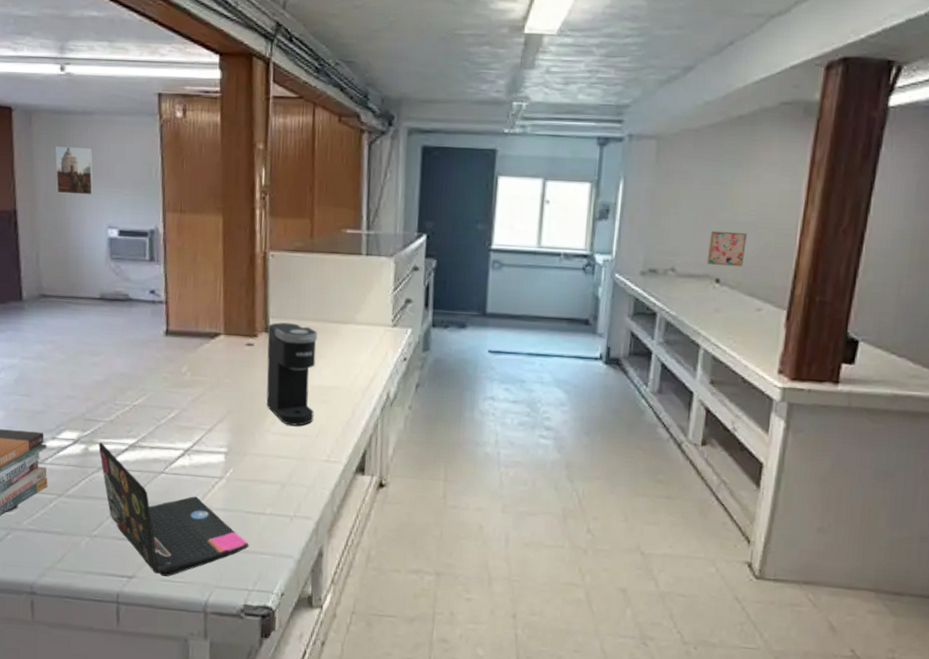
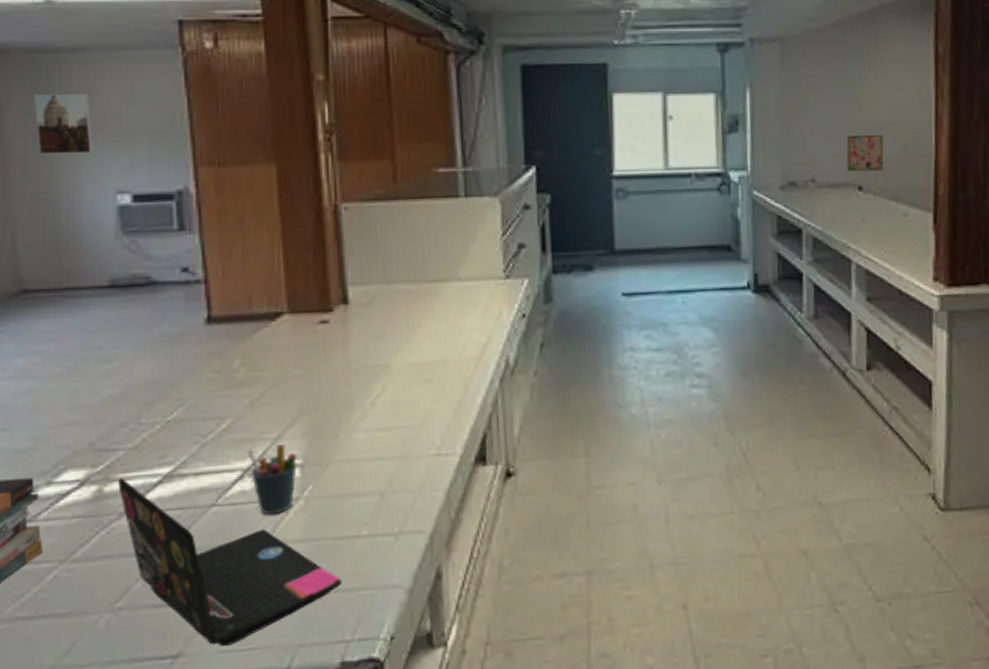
pen holder: none [188,435,223,487] -> present [247,445,297,515]
coffee maker: present [266,322,318,426] -> none [346,288,415,417]

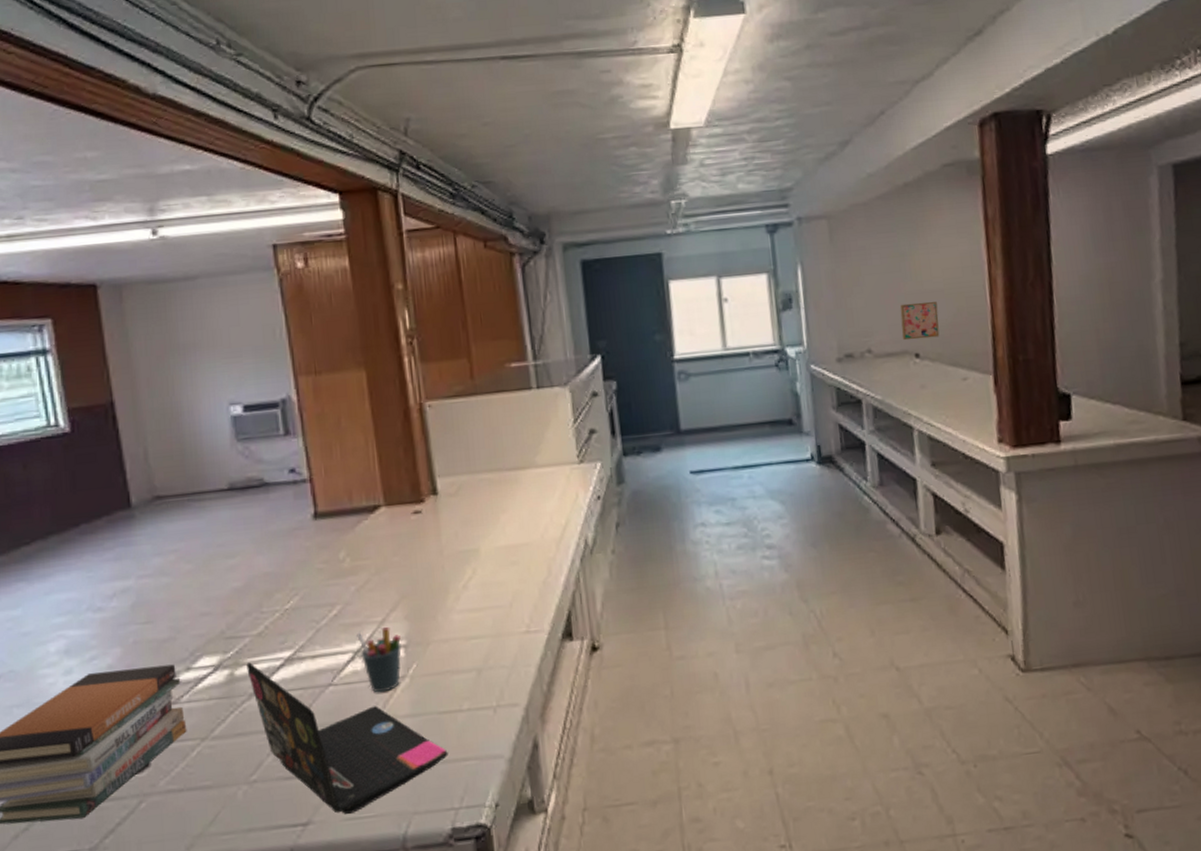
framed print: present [34,94,93,155] -> none [155,317,207,375]

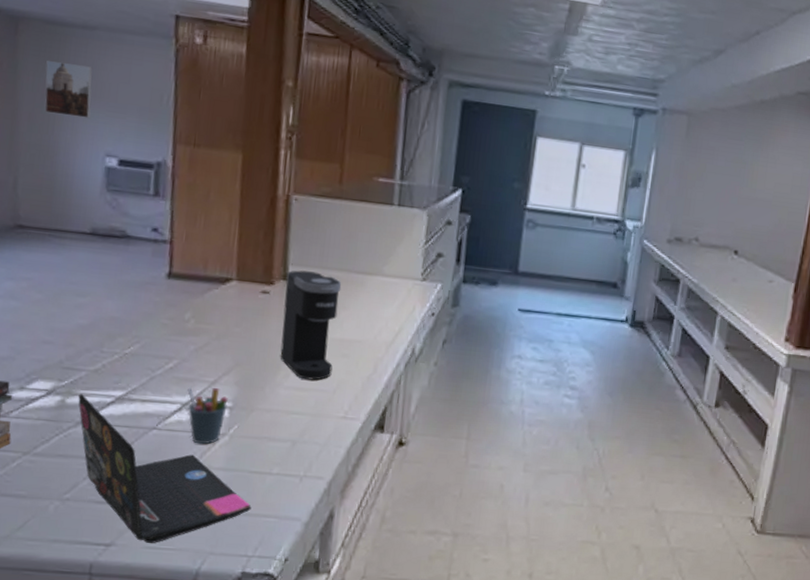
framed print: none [155,317,207,375] -> present [44,61,93,119]
coffee maker: none [435,478,504,599] -> present [280,270,342,380]
wall art: present [900,301,940,341] -> none [727,205,764,241]

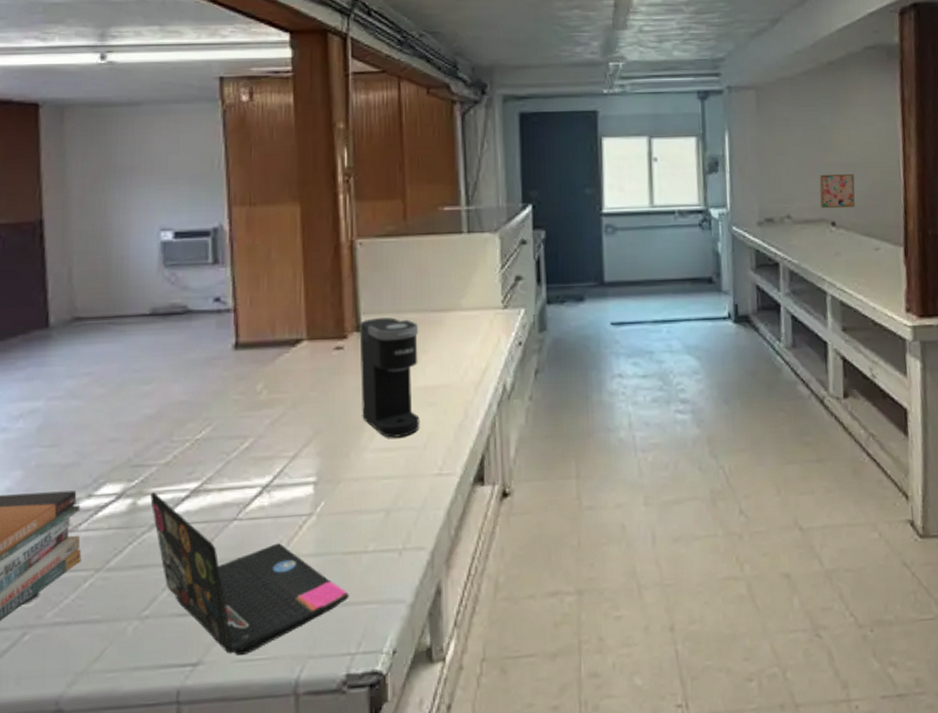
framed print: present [44,61,93,119] -> none [94,142,142,196]
pen holder: present [187,387,228,445] -> none [267,463,311,530]
wall art: none [727,205,764,241] -> present [819,173,855,209]

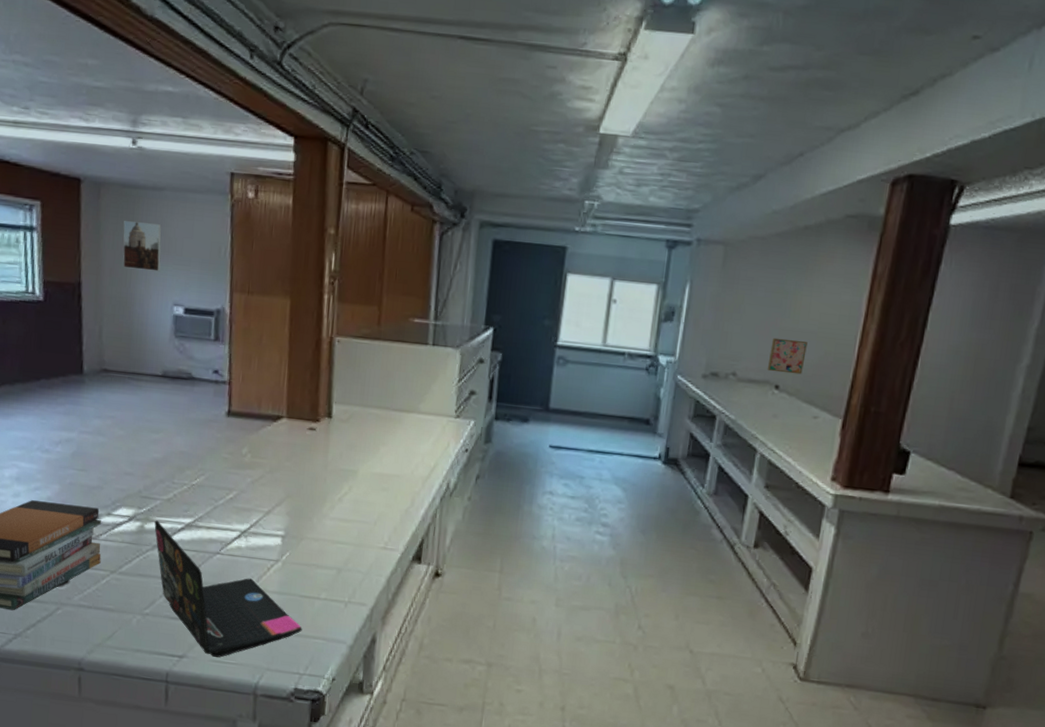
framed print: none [94,142,142,196] -> present [123,221,162,272]
coffee maker: present [359,317,420,438] -> none [326,408,381,512]

